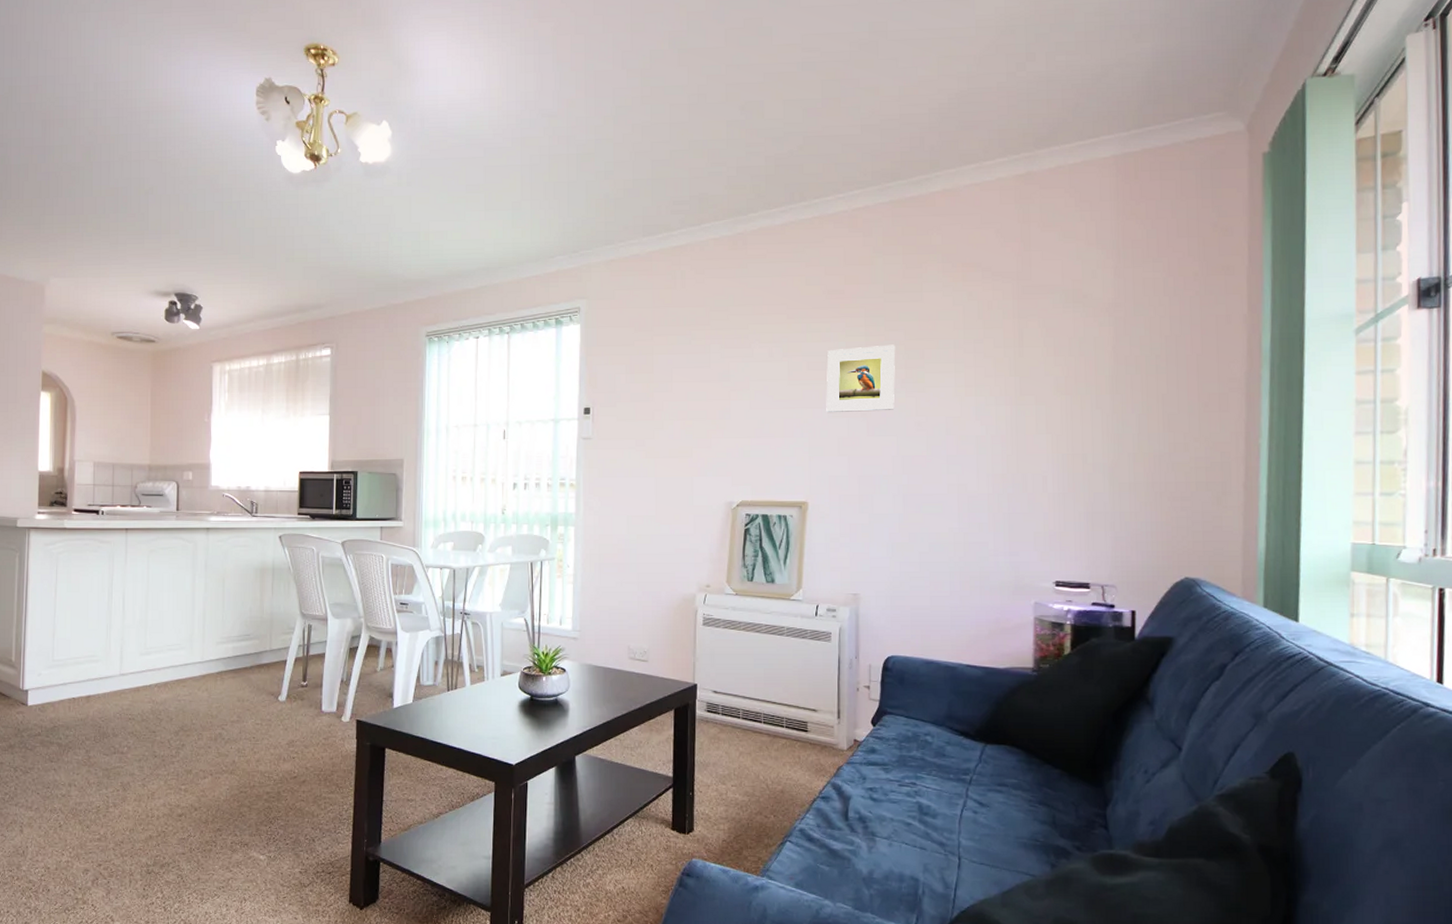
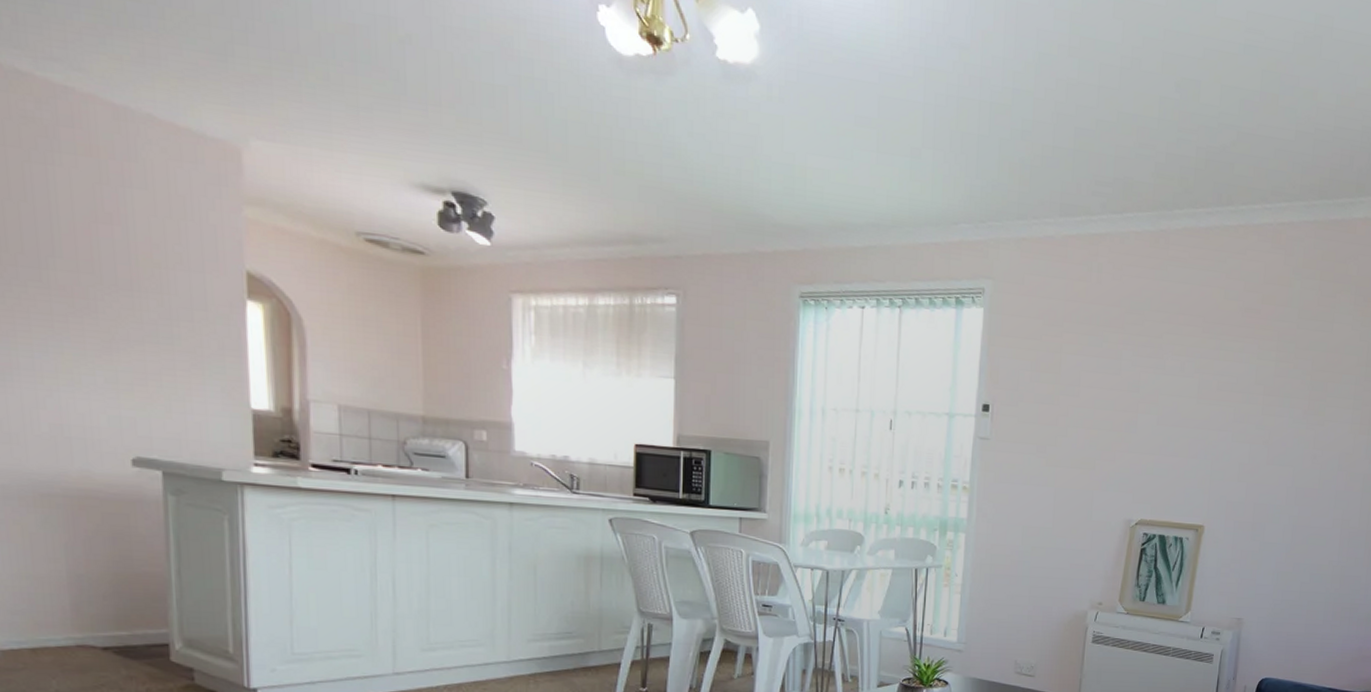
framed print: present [826,344,896,413] -> none [1231,371,1303,441]

